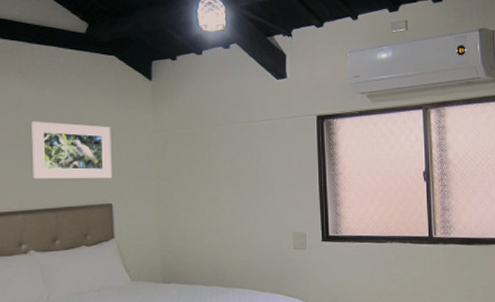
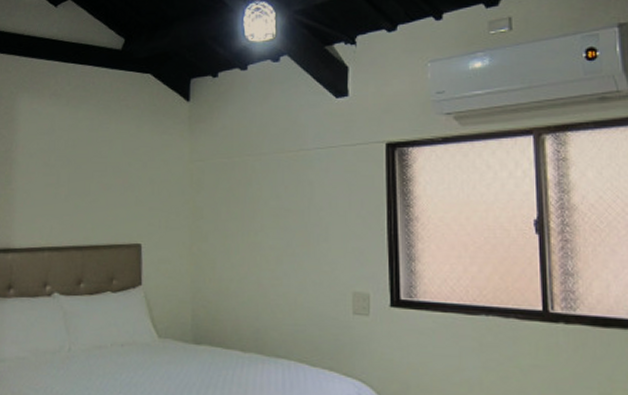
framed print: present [31,121,113,179] -> none [61,148,144,215]

